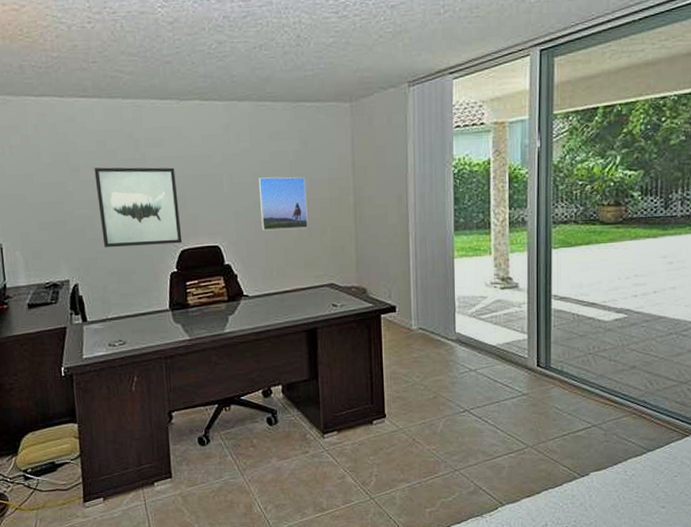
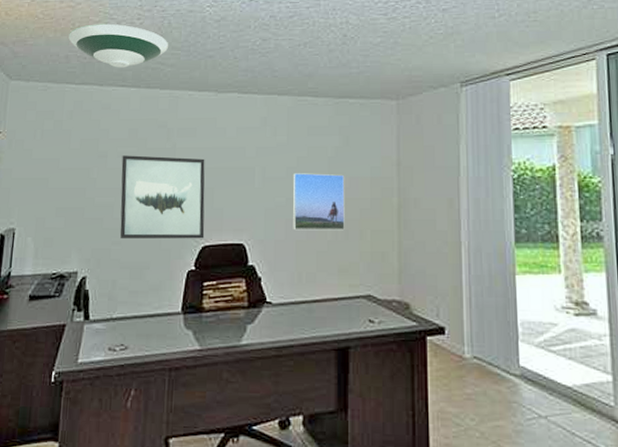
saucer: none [18,28,125,78] -> present [68,23,169,68]

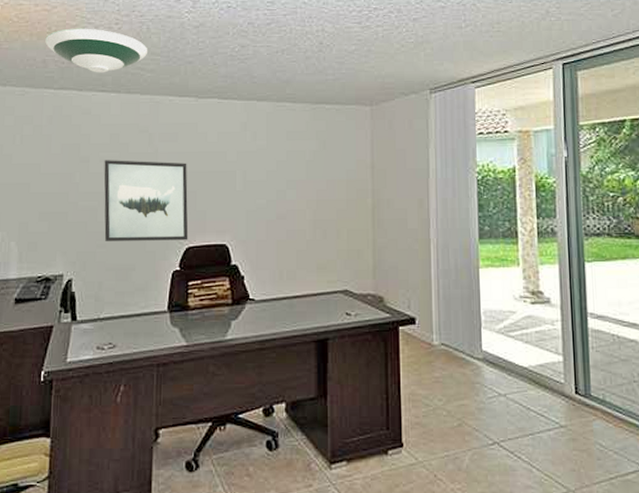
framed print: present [292,173,345,231] -> none [272,176,323,231]

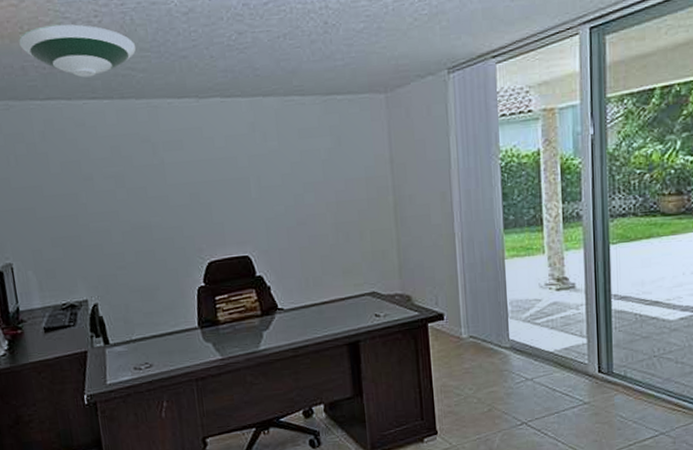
wall art: present [104,160,189,241] -> none [109,172,209,262]

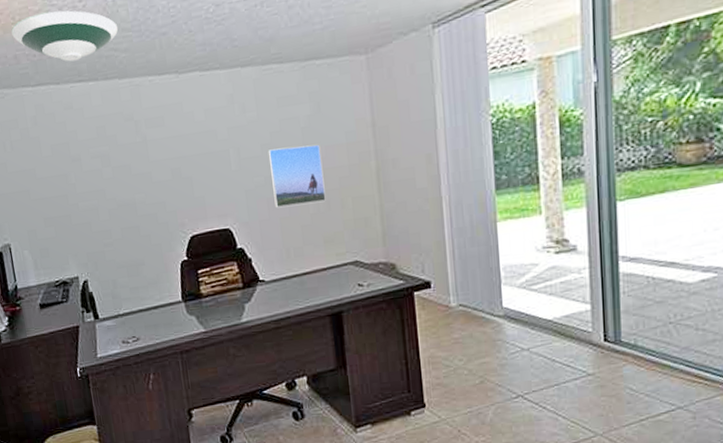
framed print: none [288,177,345,238] -> present [267,144,326,208]

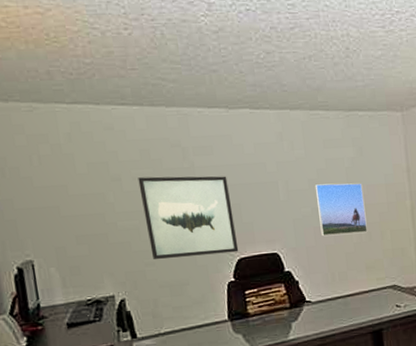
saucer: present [11,10,119,62] -> none [44,34,167,85]
wall art: none [95,147,191,239] -> present [138,176,239,259]

